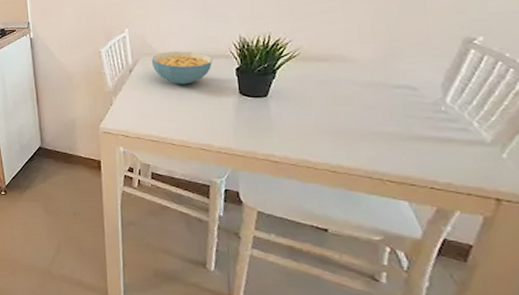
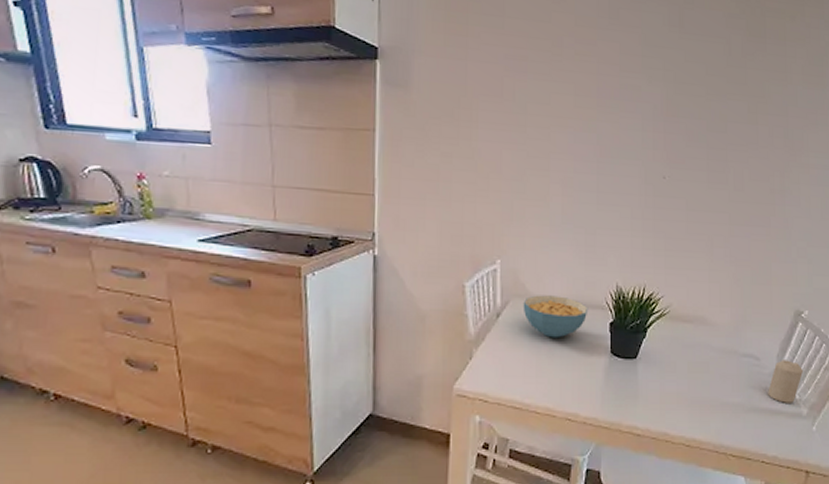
candle: none [432,88,483,131] -> present [768,360,804,403]

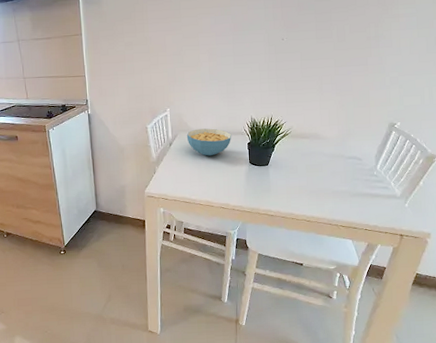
candle: present [768,360,804,403] -> none [369,158,397,189]

